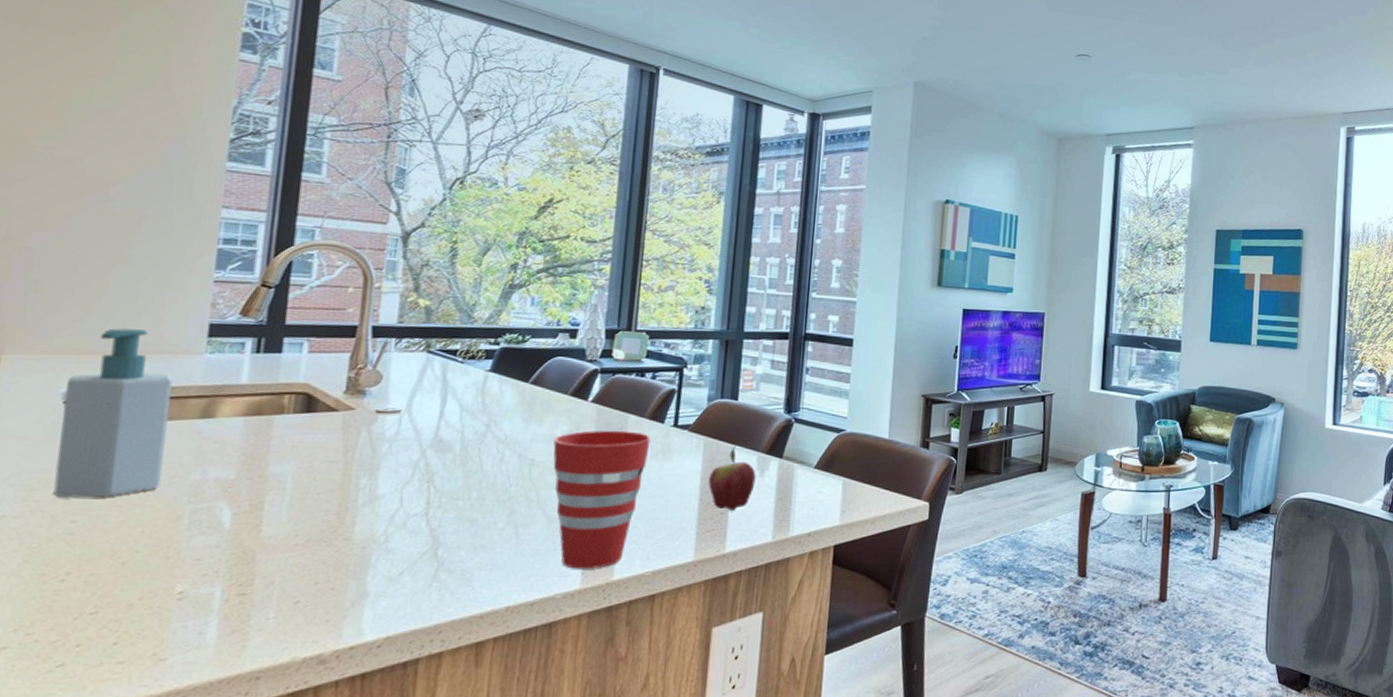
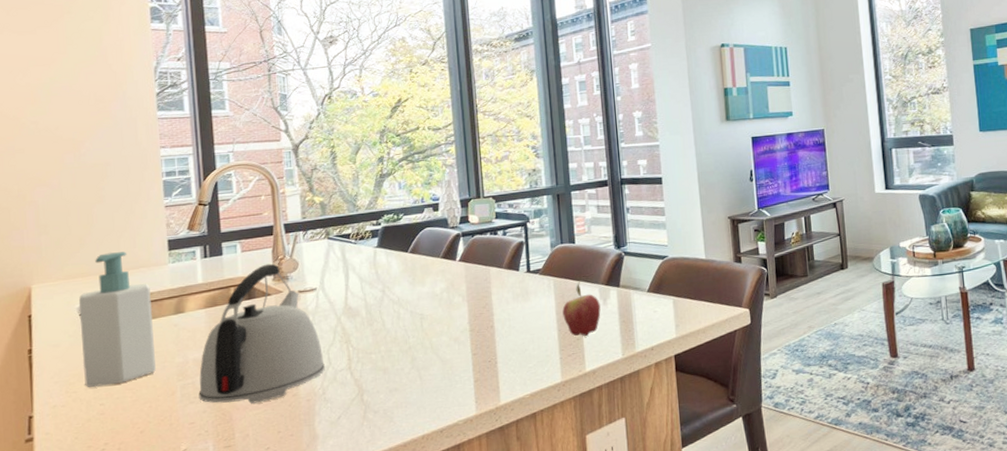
kettle: none [213,371,394,544] -> present [198,263,325,404]
cup: present [553,430,651,569] -> none [435,280,511,399]

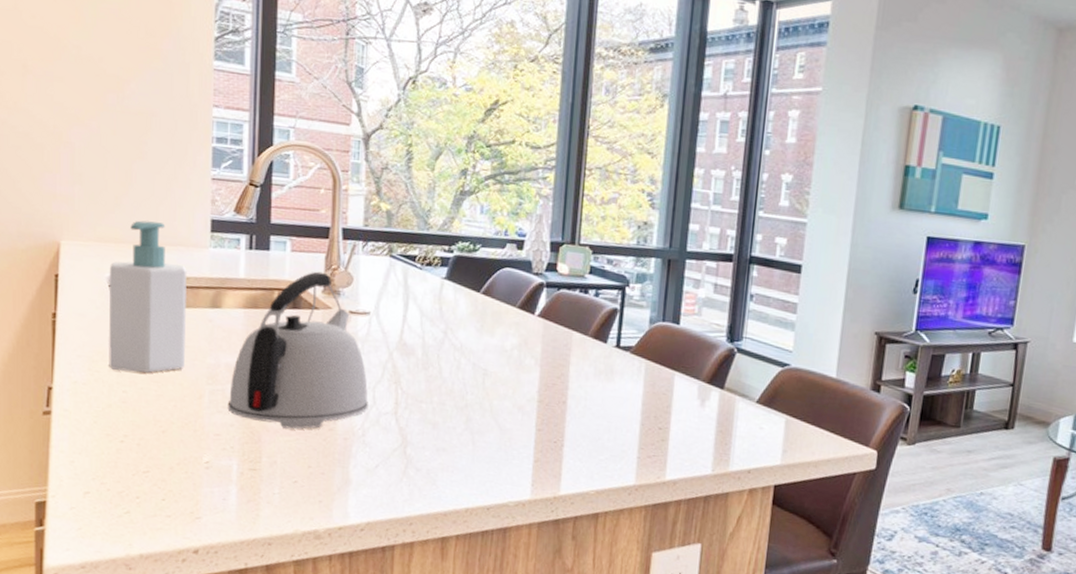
fruit: present [562,279,601,337] -> none [649,369,697,439]

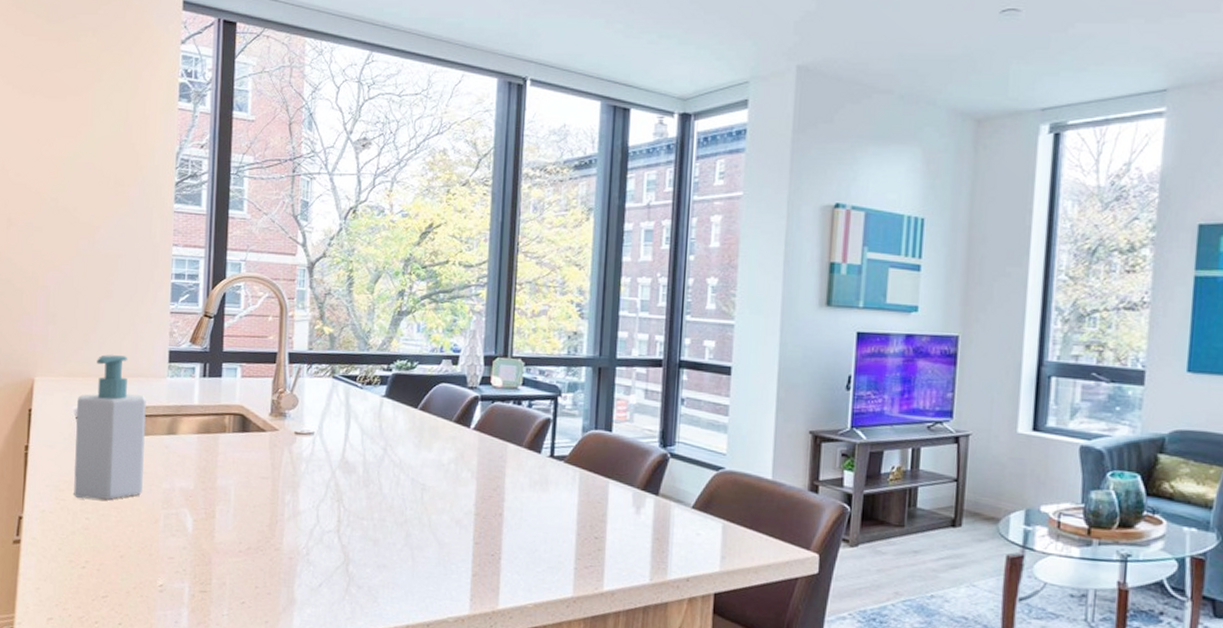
kettle: present [227,271,368,429] -> none [181,395,312,550]

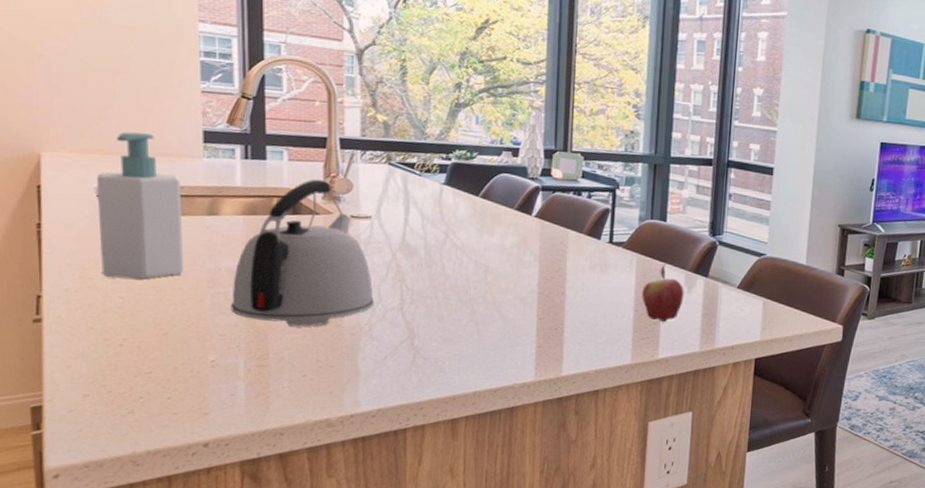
kettle: none [181,395,312,550] -> present [231,179,374,327]
fruit: none [585,476,632,548] -> present [642,260,684,322]

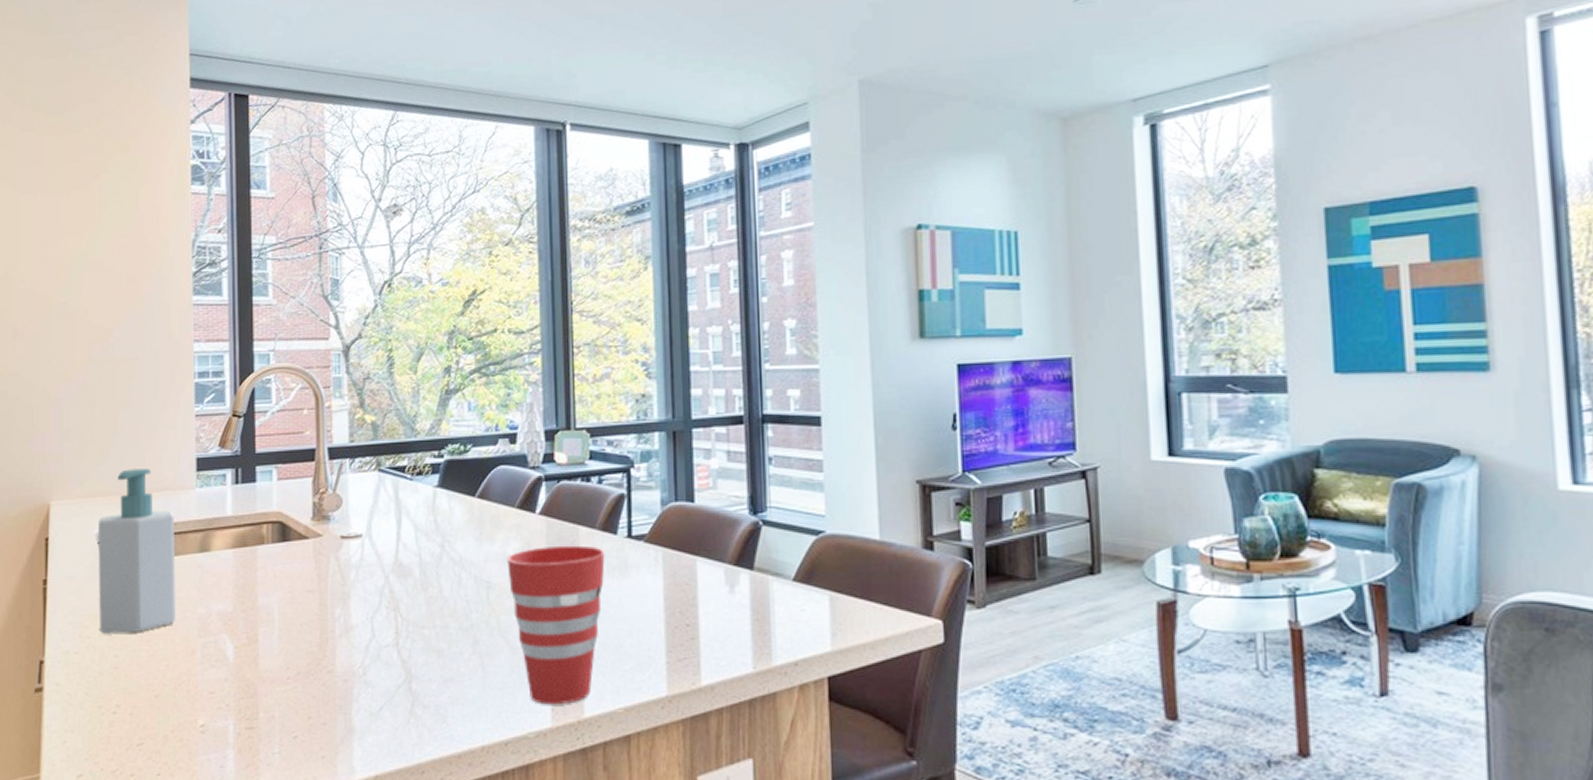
kettle: present [231,179,374,327] -> none [221,497,367,677]
cup: none [504,243,589,365] -> present [507,545,605,705]
fruit: present [642,260,684,322] -> none [673,553,726,635]

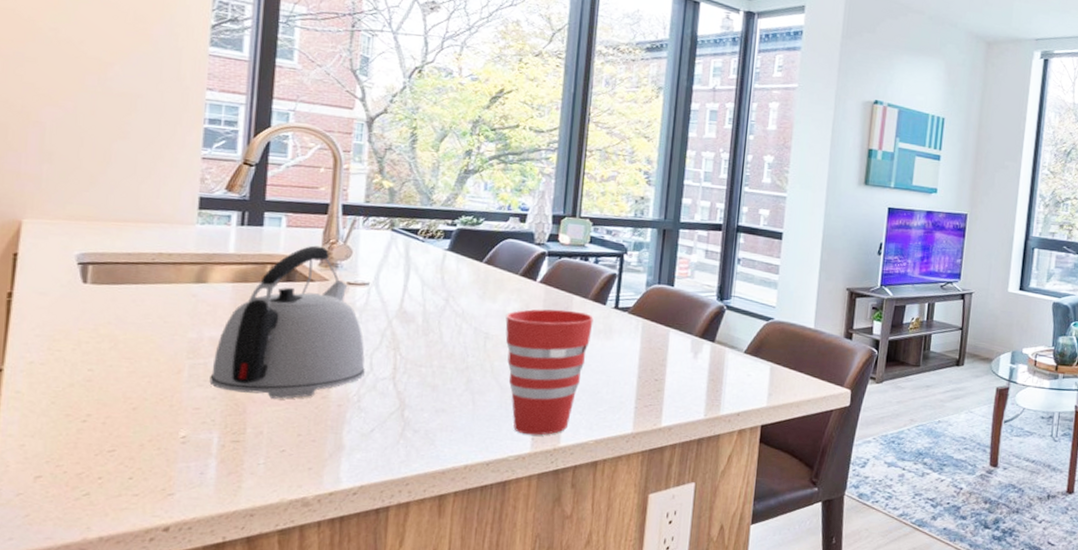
soap bottle: present [98,469,175,633] -> none [73,198,170,350]
kettle: none [221,497,367,677] -> present [209,245,365,399]

